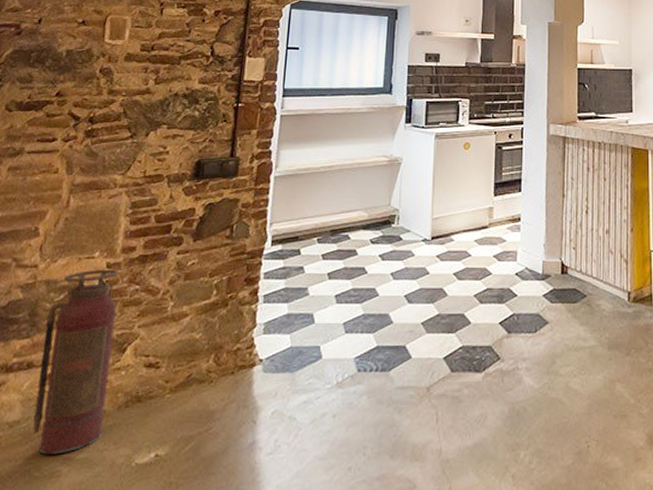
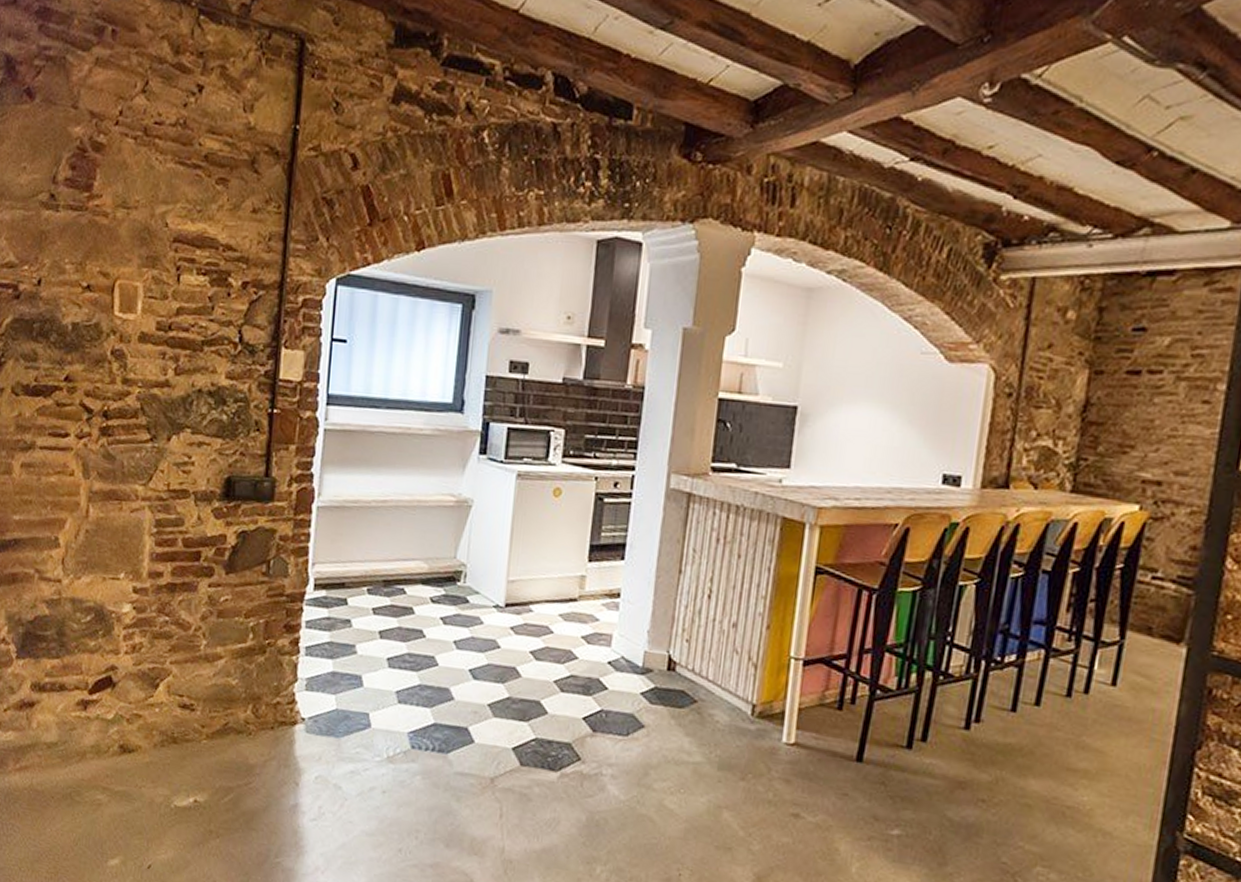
fire extinguisher: present [33,269,120,455] -> none [70,593,147,783]

